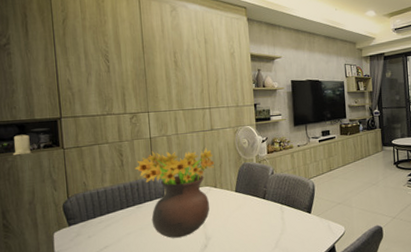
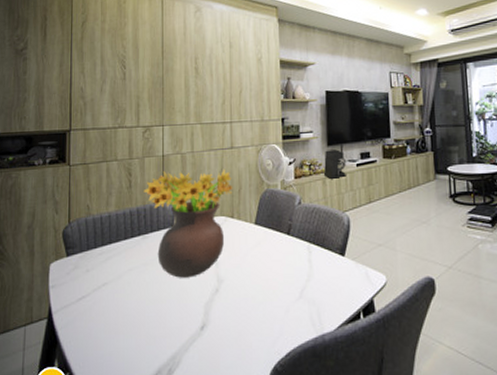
candle: present [13,133,32,156] -> none [17,147,37,172]
coffee maker: none [291,129,311,154] -> present [323,149,346,180]

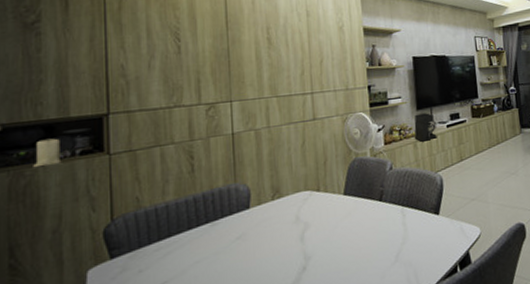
candle: none [17,147,37,172] -> present [33,137,62,168]
flower arrangement: present [143,168,233,278] -> none [210,141,318,263]

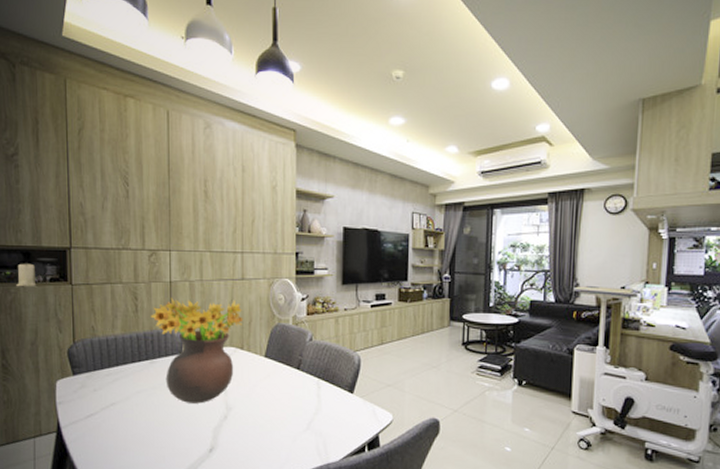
flower arrangement: none [210,141,318,263] -> present [150,298,243,404]
coffee maker: present [414,113,437,143] -> none [336,289,360,319]

